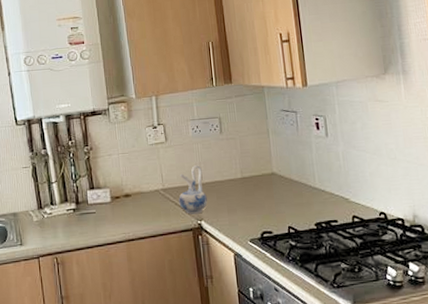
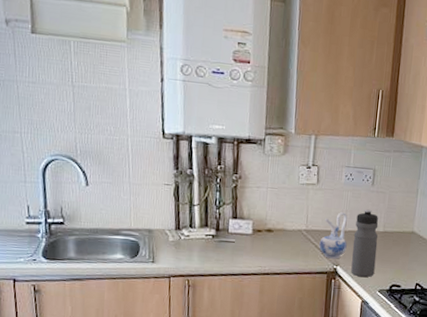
water bottle: none [211,158,242,229] -> present [351,209,379,278]

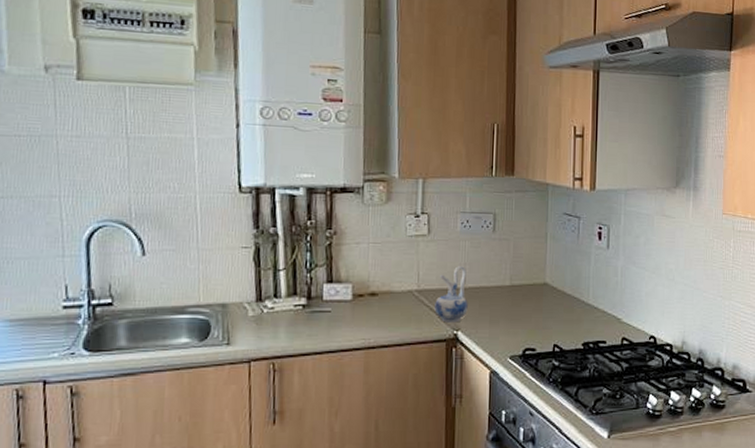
water bottle: present [351,209,379,278] -> none [475,260,505,343]

